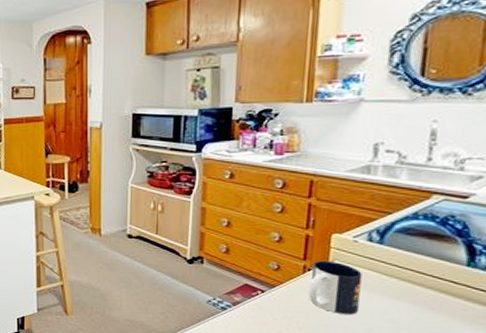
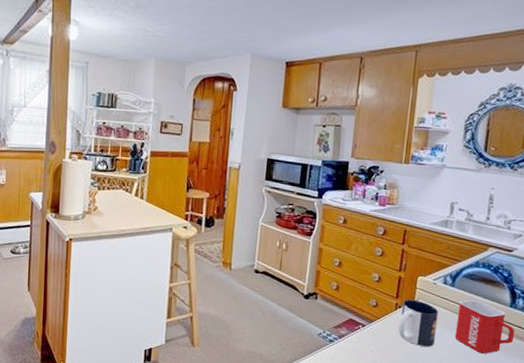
mug: none [386,258,476,323] -> present [454,299,515,354]

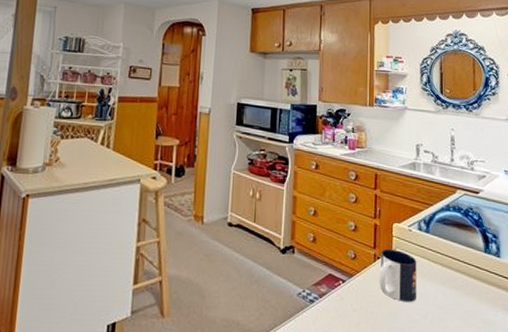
mug: present [454,299,515,354] -> none [435,246,493,306]

